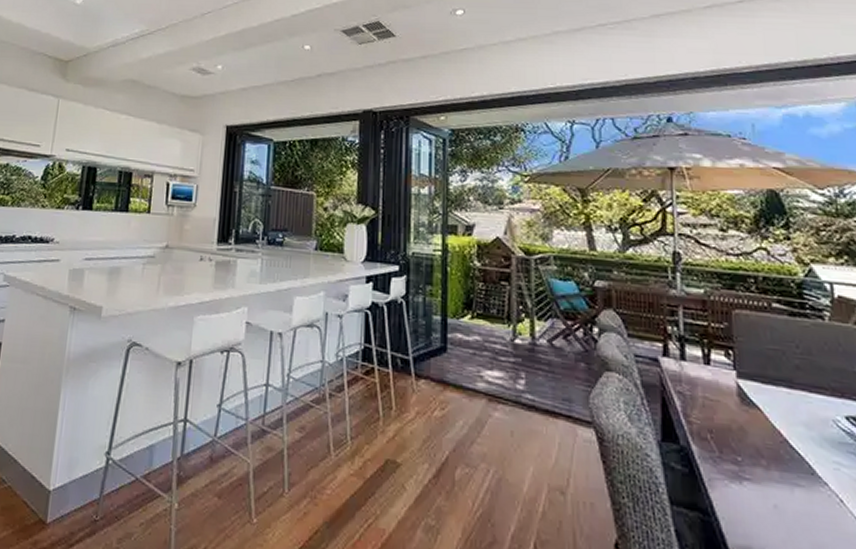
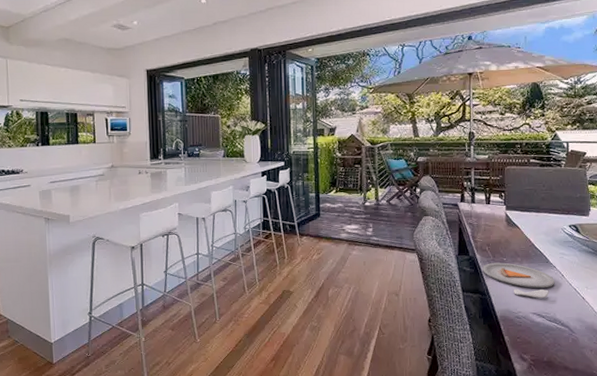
dinner plate: none [702,461,829,537] -> present [483,262,555,298]

